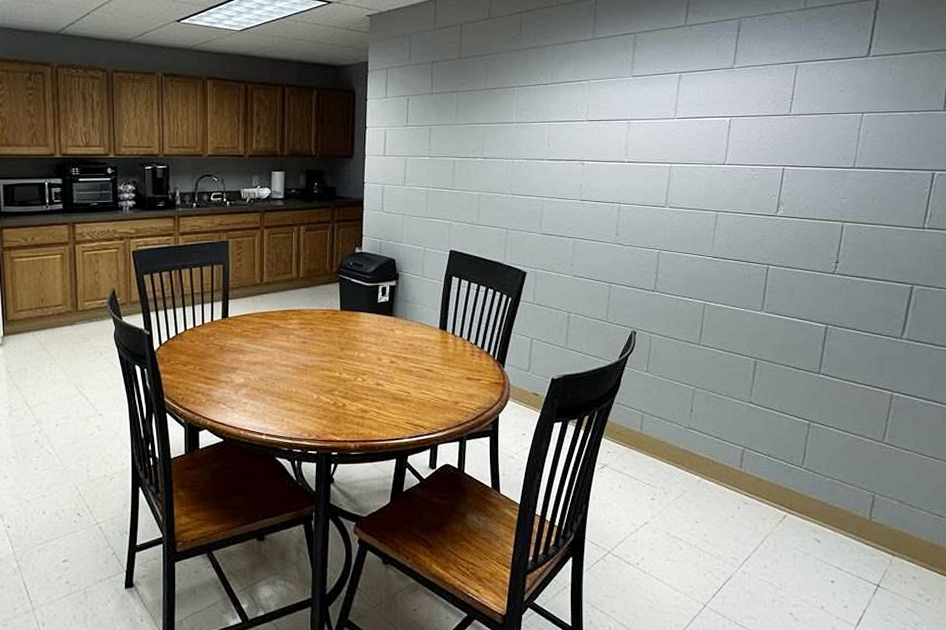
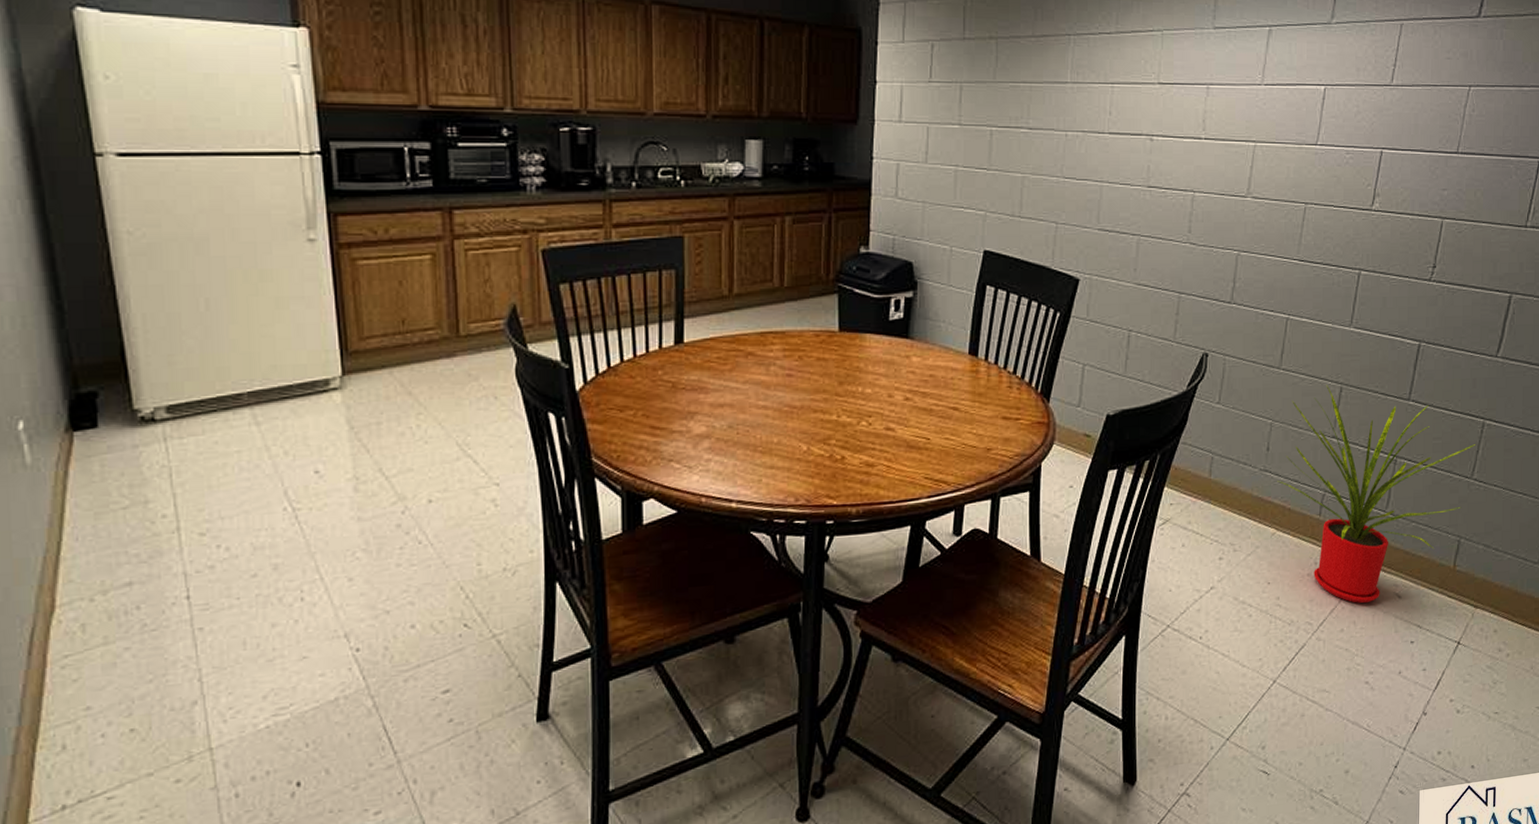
house plant: none [701,359,886,545] -> present [1277,385,1476,604]

